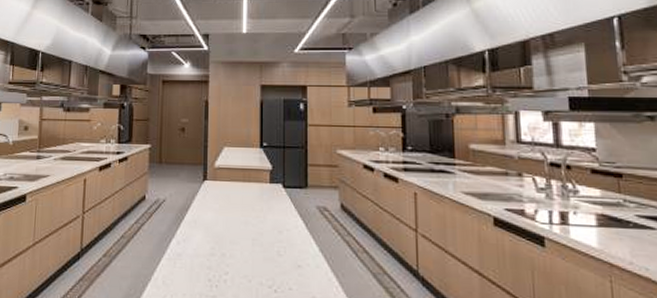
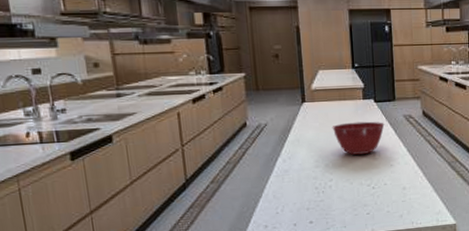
mixing bowl: none [233,208,293,248] -> present [332,121,385,155]

